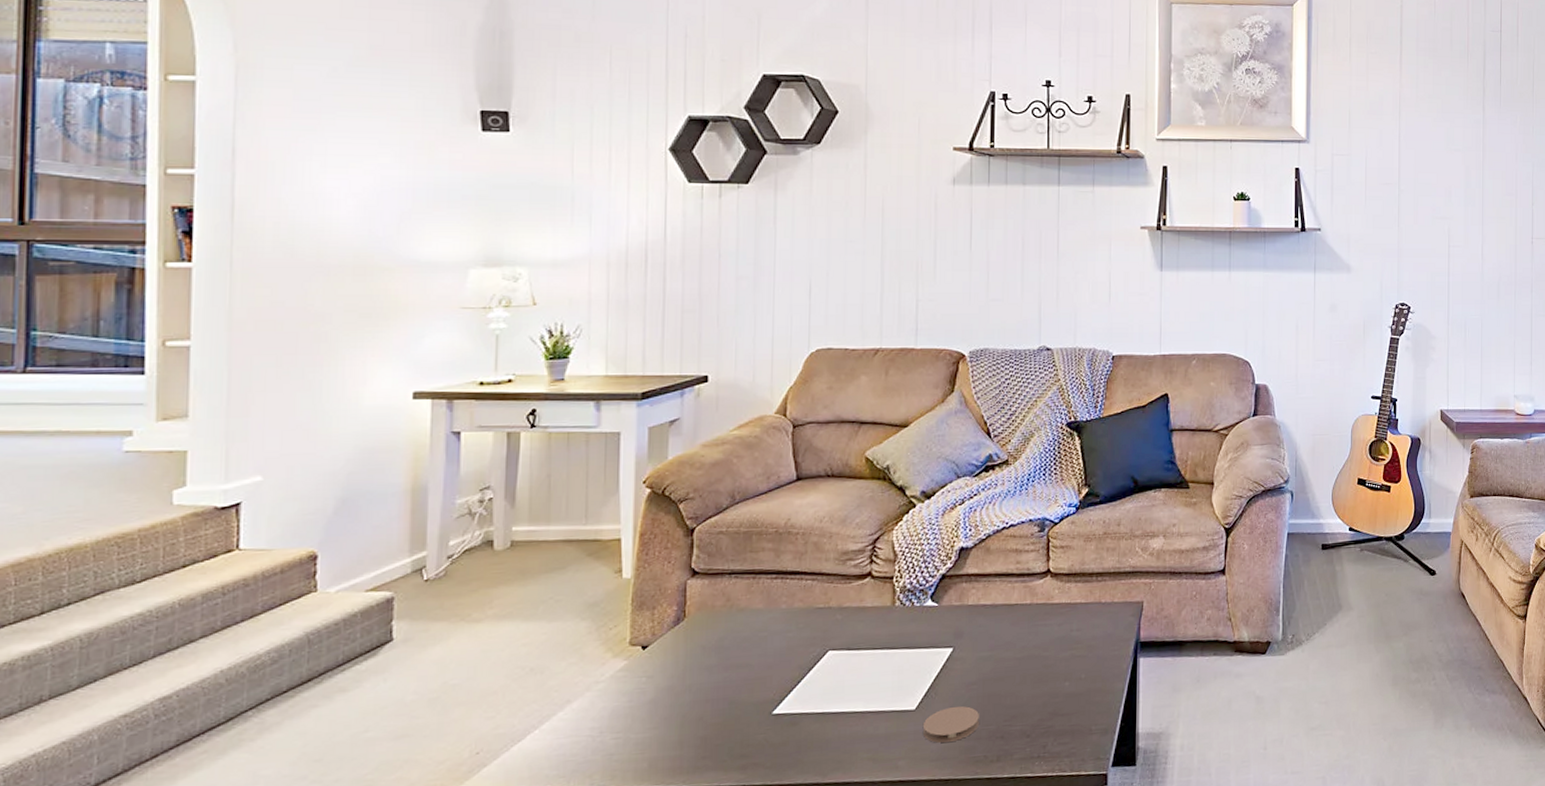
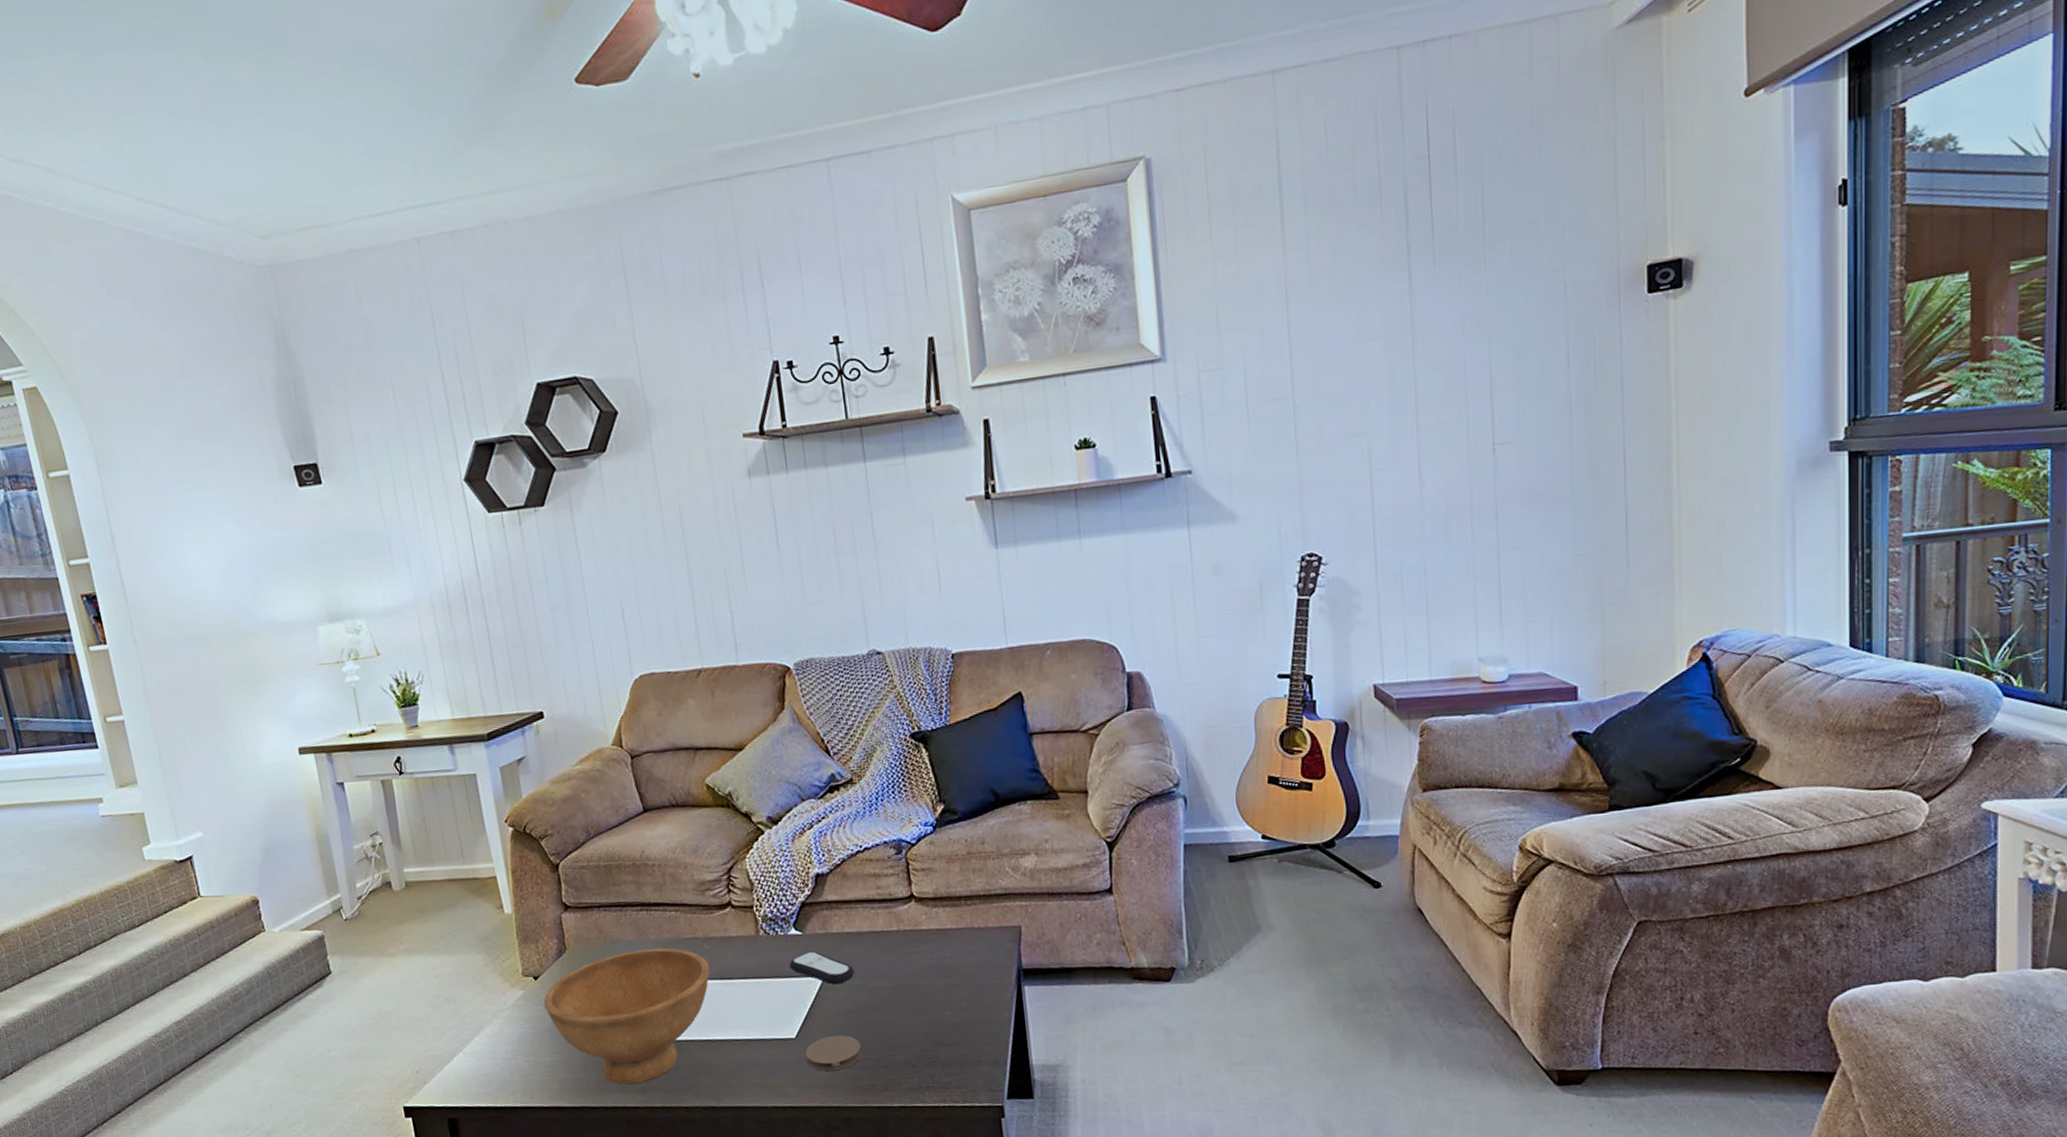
bowl: none [647,617,838,762] -> present [543,948,710,1084]
remote control: none [920,622,983,656] -> present [789,951,854,985]

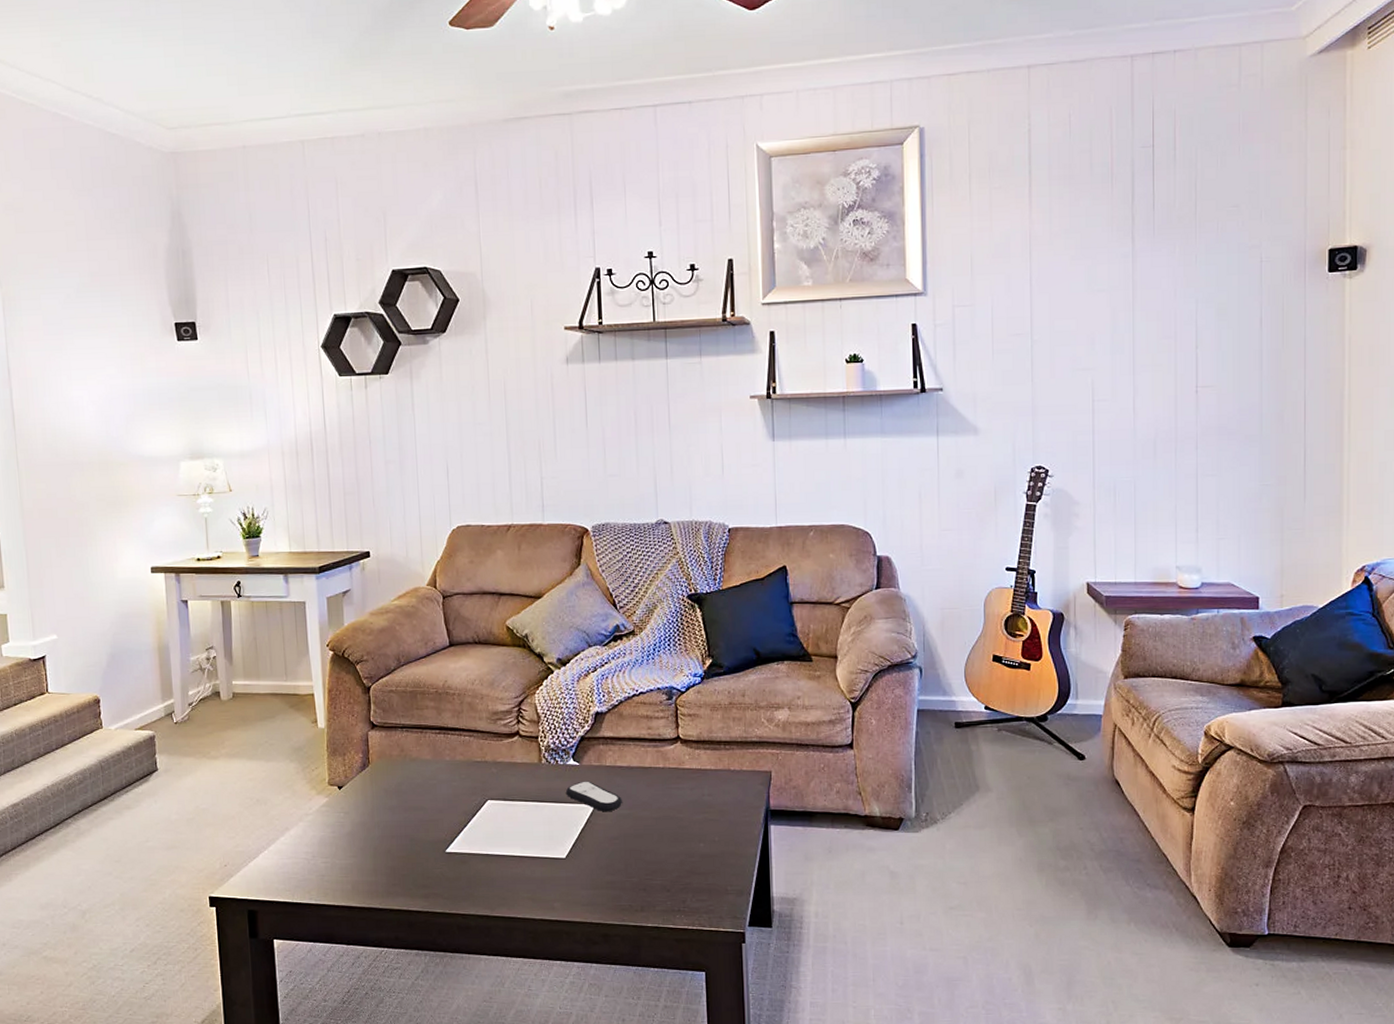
bowl: present [543,948,710,1084] -> none [344,768,495,889]
coaster: present [805,1034,862,1072] -> none [573,858,623,891]

